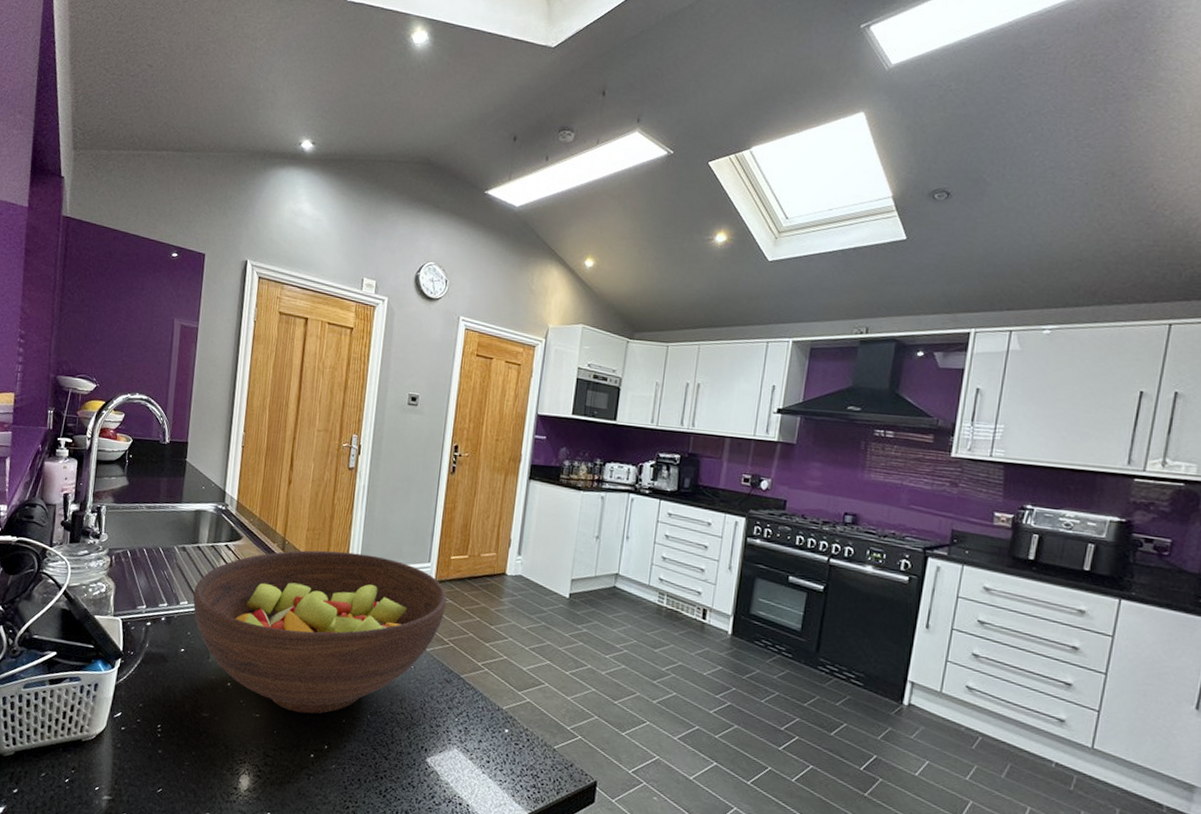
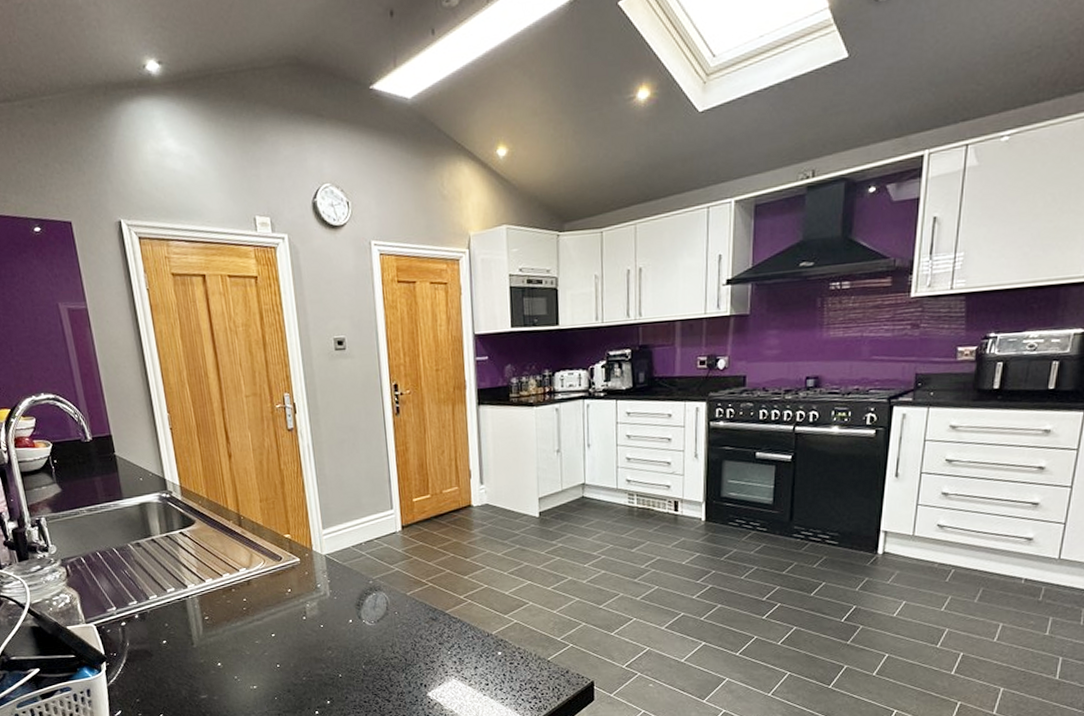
fruit bowl: present [192,550,447,714] -> none [160,513,418,677]

